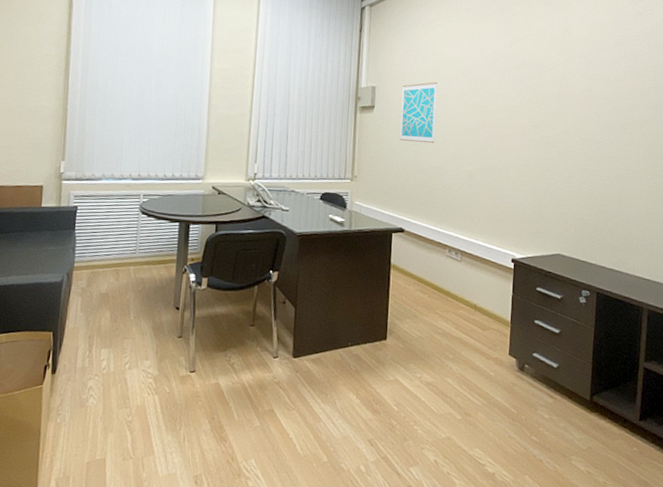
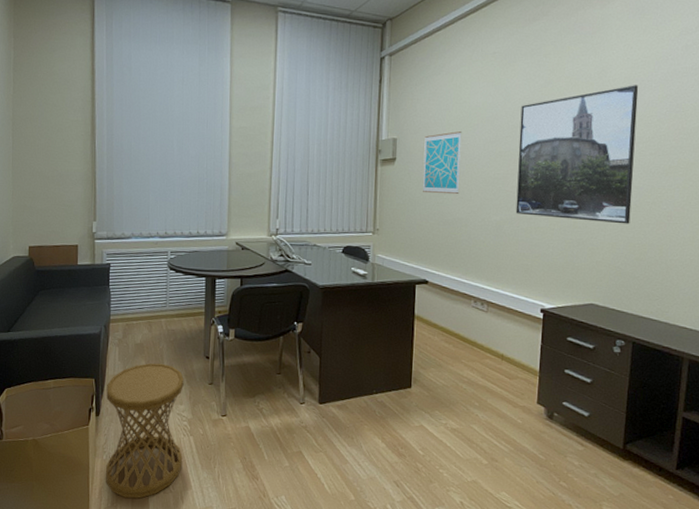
side table: none [58,315,151,467] -> present [105,363,184,499]
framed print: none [487,45,598,177] -> present [515,85,639,224]

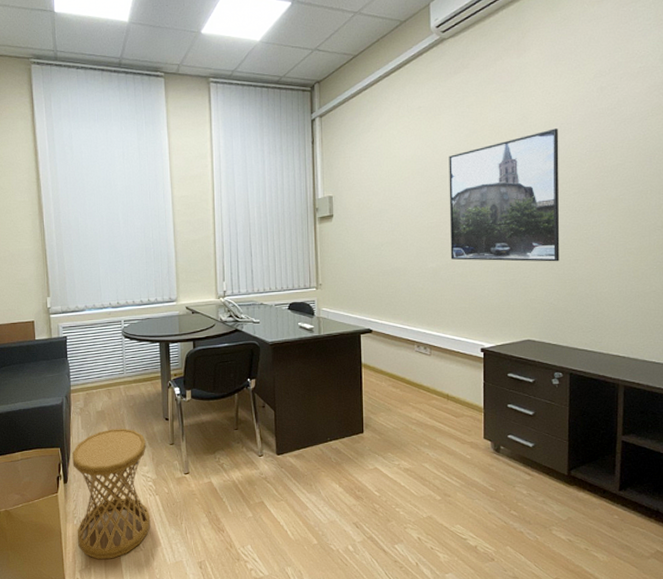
wall art: present [423,131,462,195] -> none [359,185,396,246]

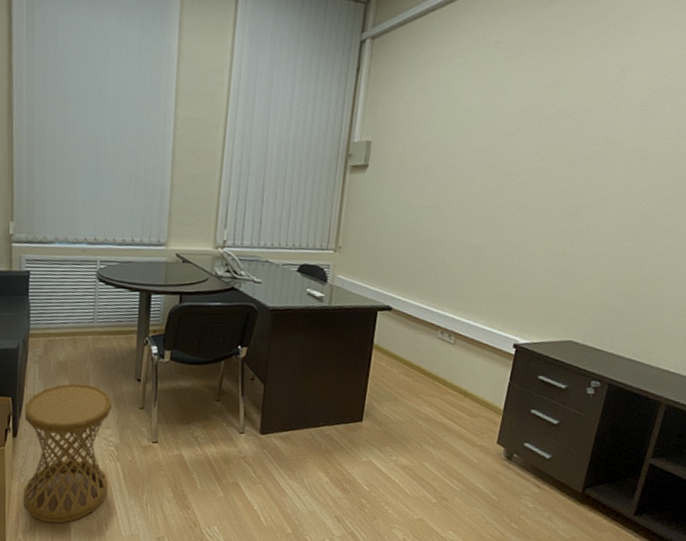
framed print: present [449,128,560,262] -> none [499,91,660,255]

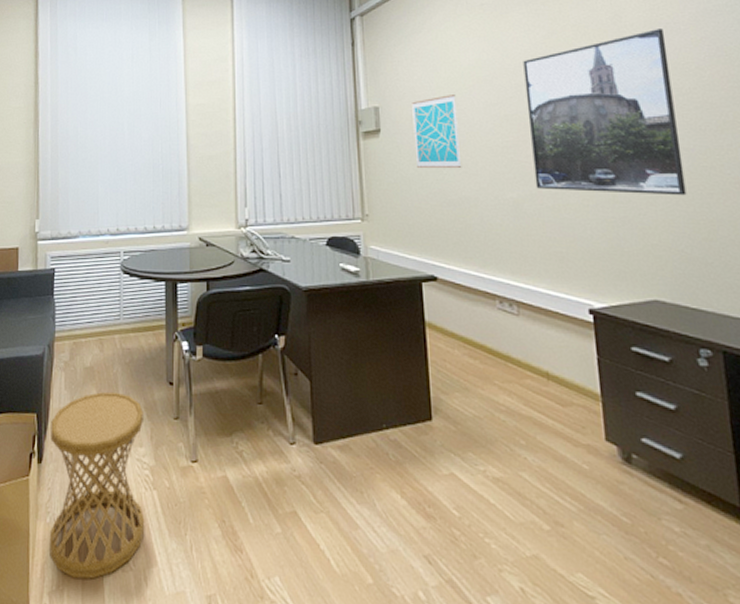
wall art: none [396,136,448,212] -> present [412,95,462,169]
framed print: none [499,91,660,255] -> present [523,29,687,196]

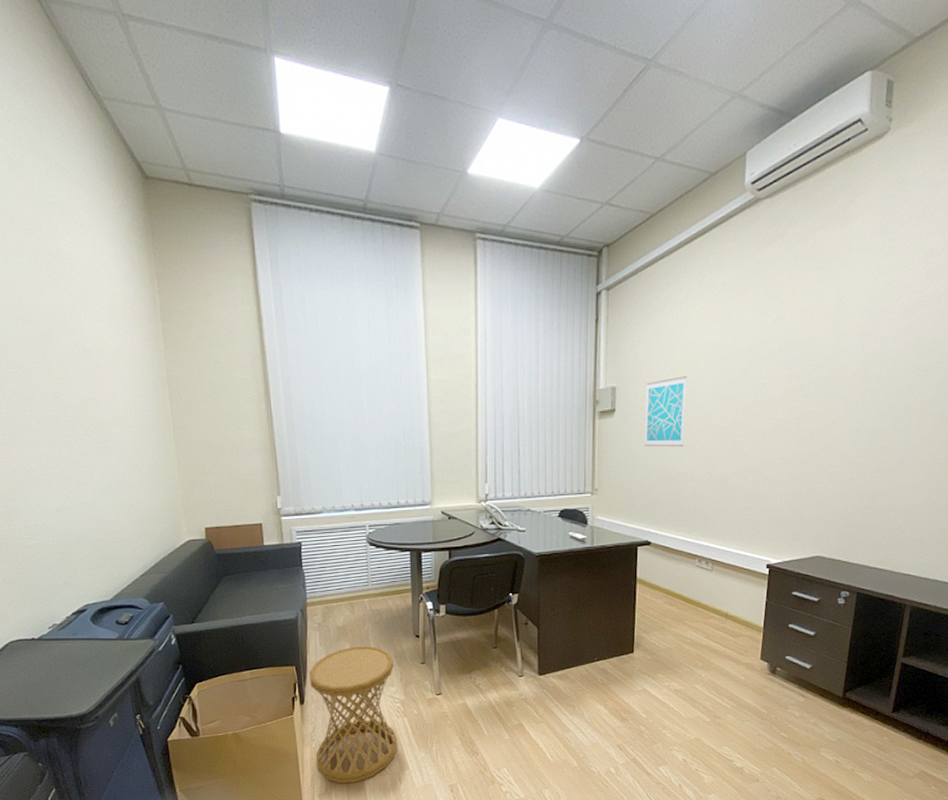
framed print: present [523,29,687,196] -> none [743,317,877,471]

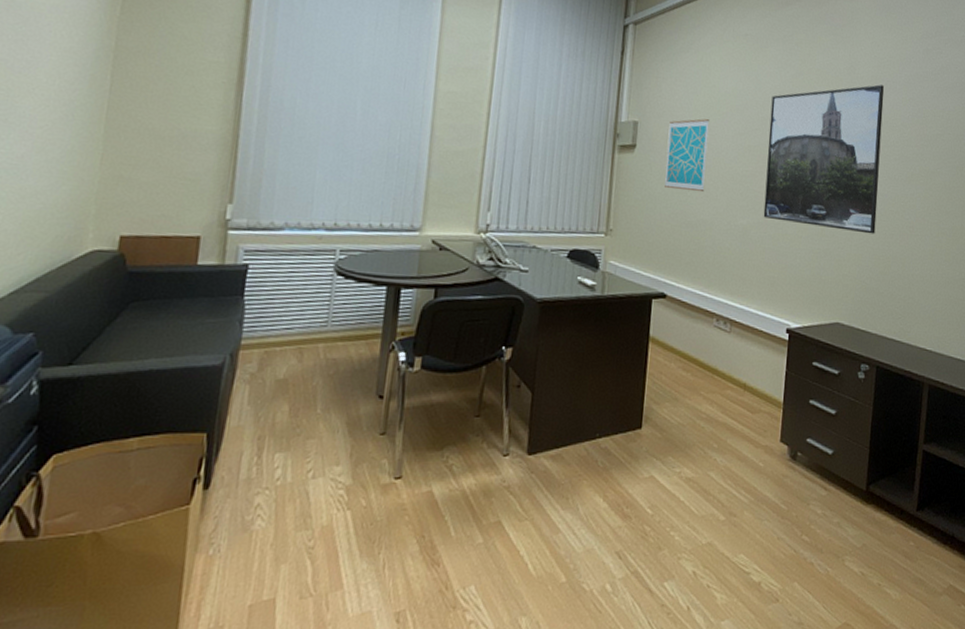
side table: present [309,646,398,784] -> none [209,407,345,613]
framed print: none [743,317,877,471] -> present [763,84,884,235]

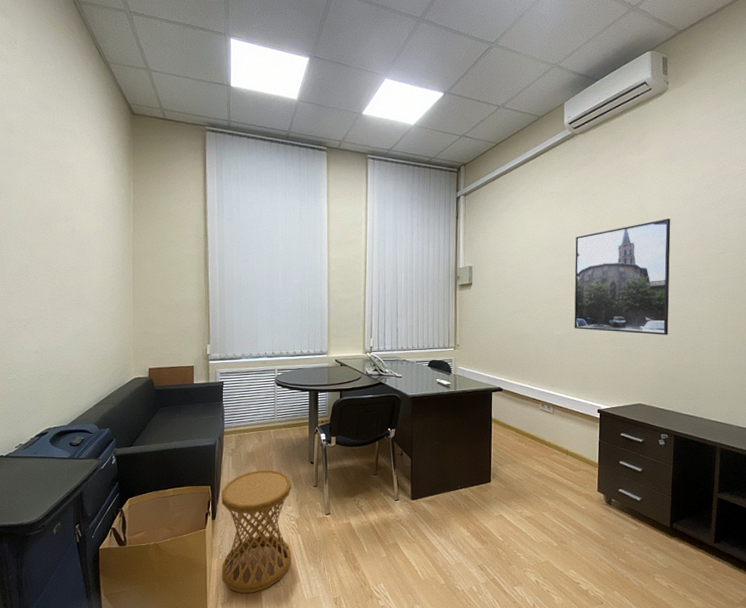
side table: none [209,407,345,613] -> present [221,470,292,594]
wall art: present [665,118,710,193] -> none [495,259,527,314]

